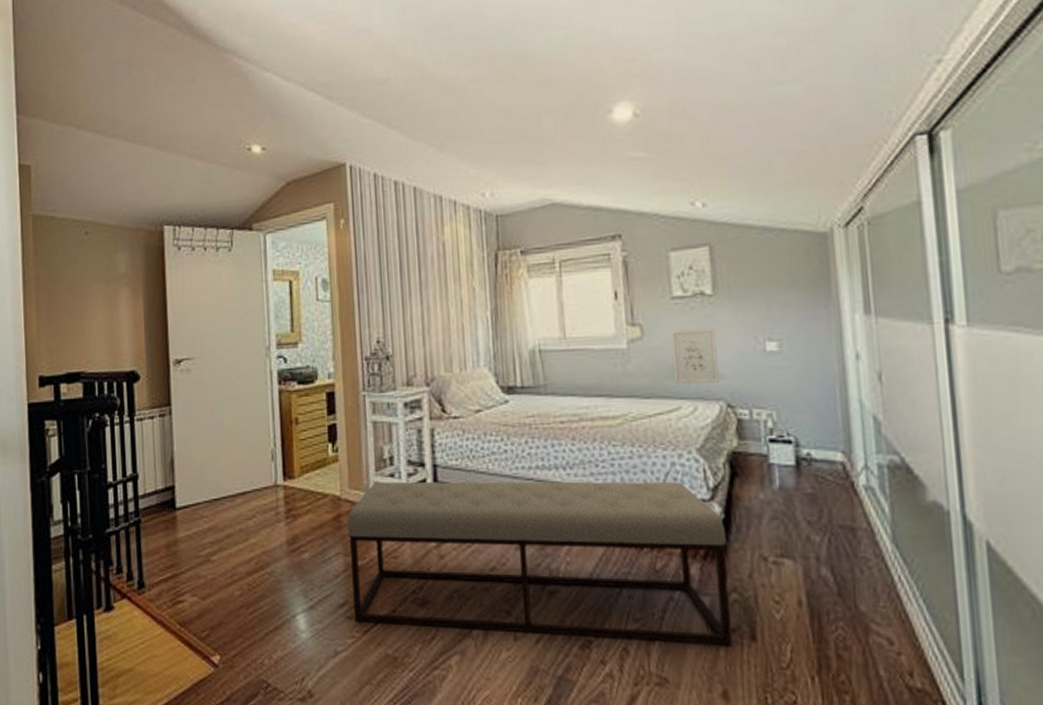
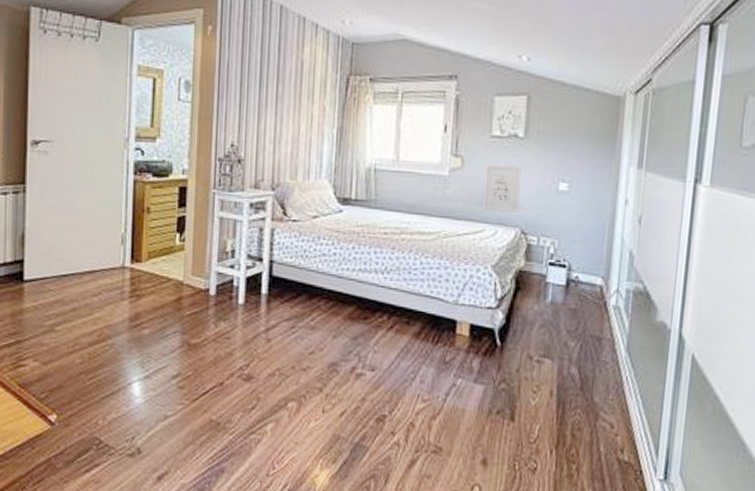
bench: present [347,481,732,646] -> none [185,271,504,425]

